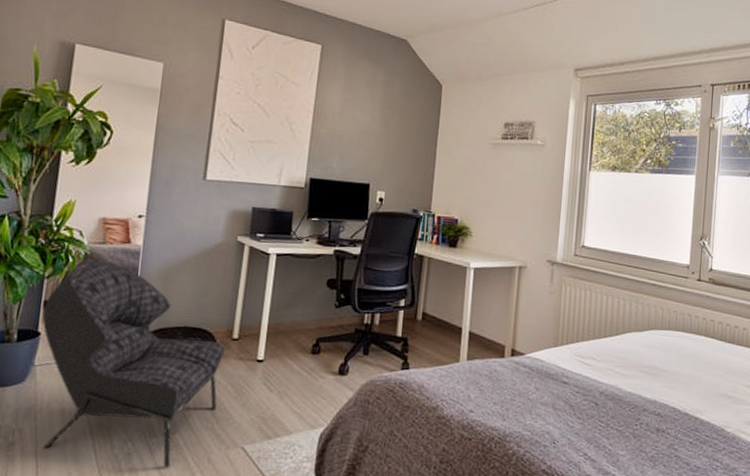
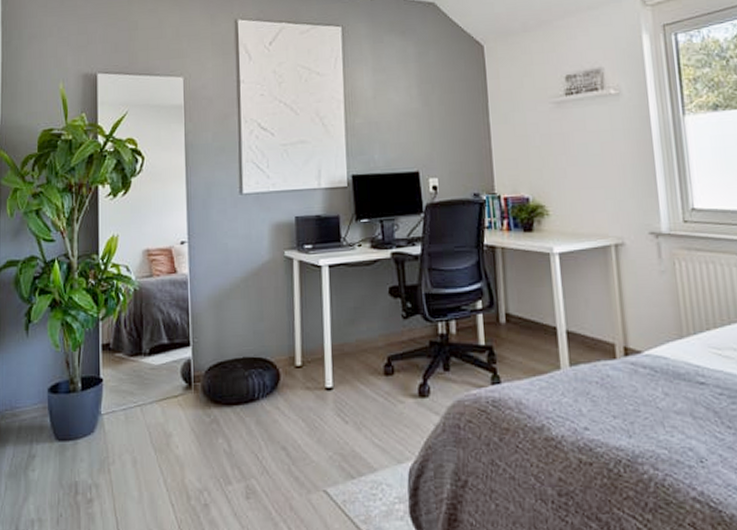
armchair: present [42,258,226,468] -> none [102,293,290,519]

